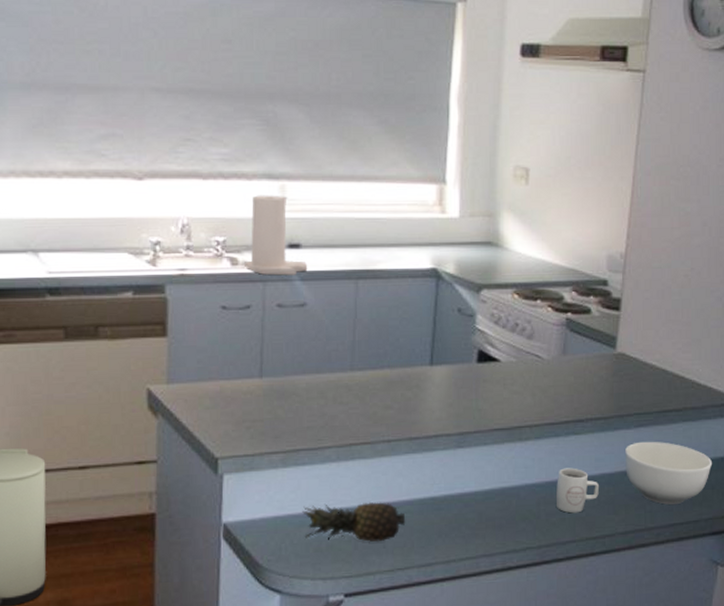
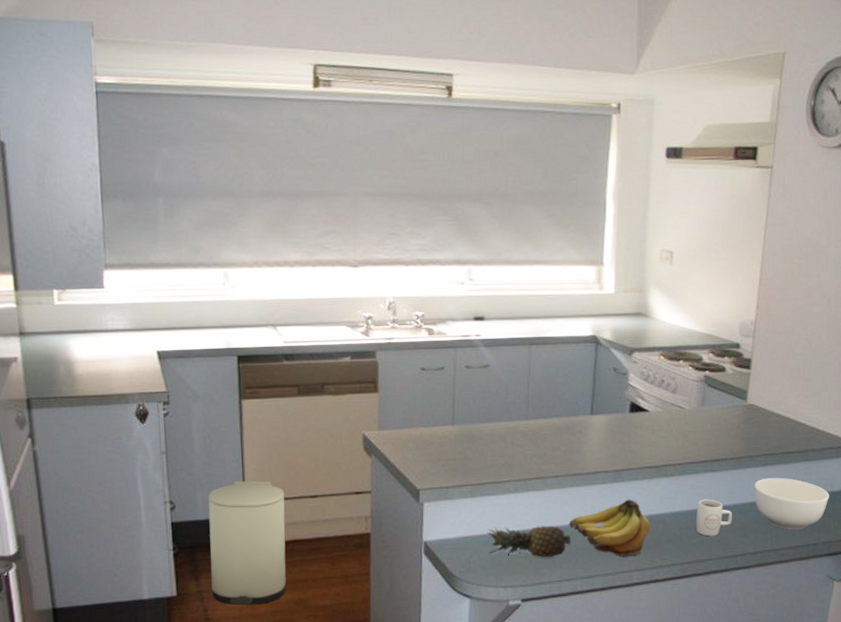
paper towel: present [243,195,308,276] -> none [438,277,490,343]
fruit: none [403,468,502,540] -> present [569,499,650,557]

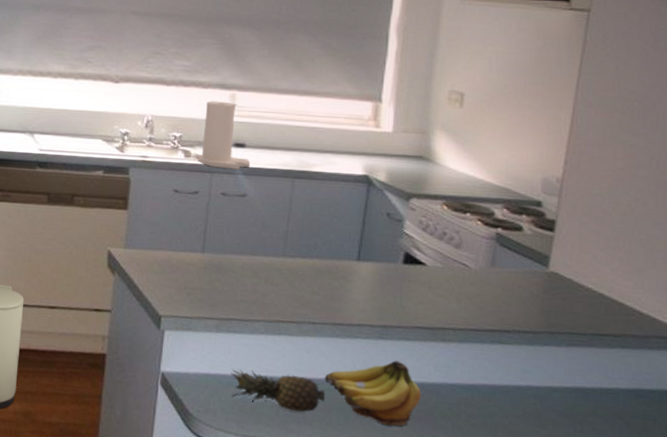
paper towel: none [438,277,490,343] -> present [195,101,251,170]
mug: present [695,499,733,537] -> none [477,374,526,420]
bowl: present [755,477,830,530] -> none [554,360,655,430]

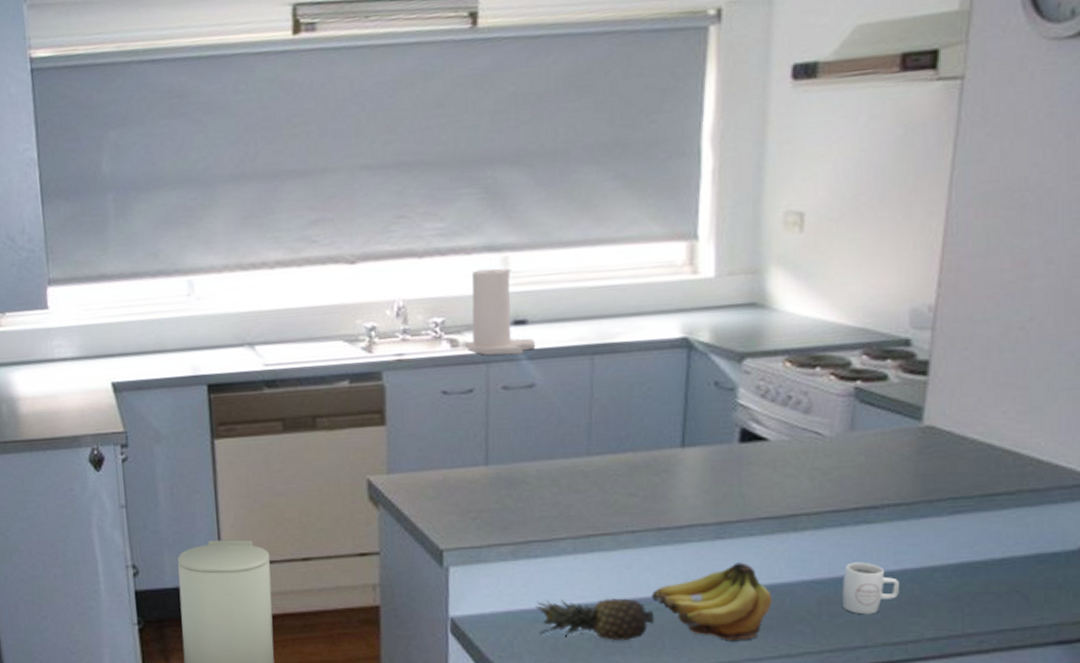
mug: none [477,374,526,420] -> present [841,562,901,615]

